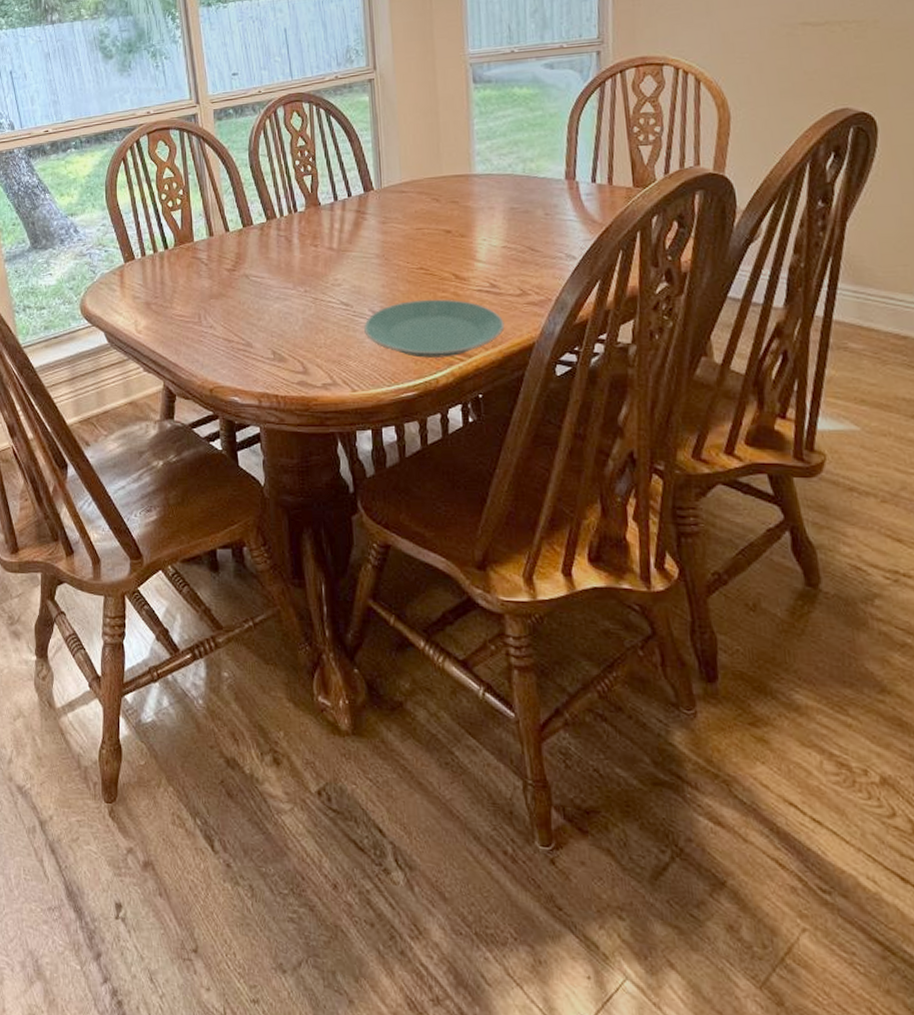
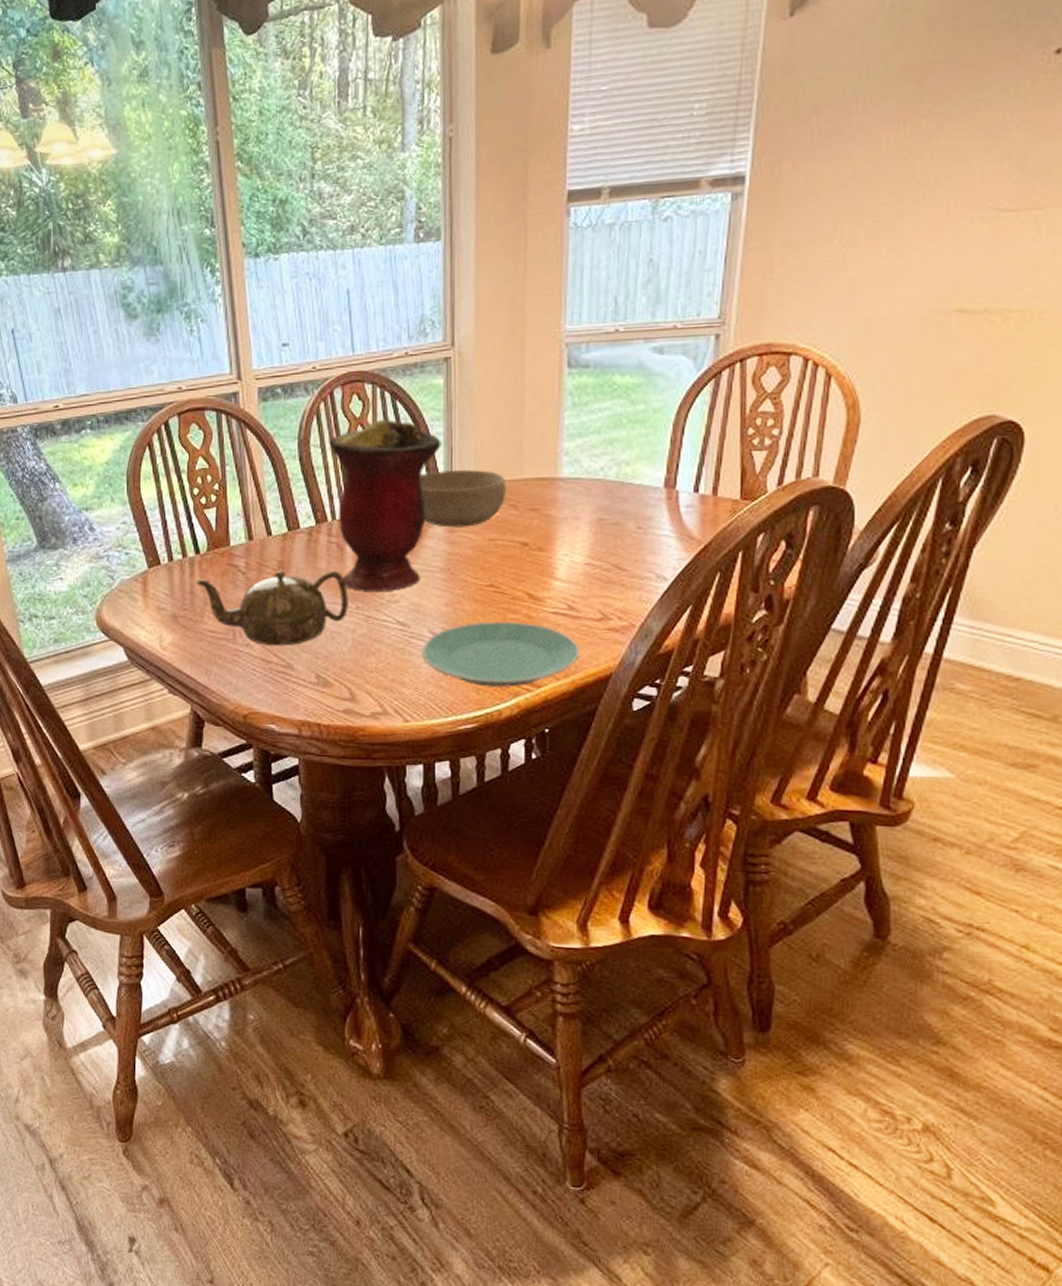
teapot: none [166,260,298,327] -> present [197,570,348,646]
vase: none [274,131,371,277] -> present [329,419,442,591]
bowl: none [353,170,429,220] -> present [420,470,506,528]

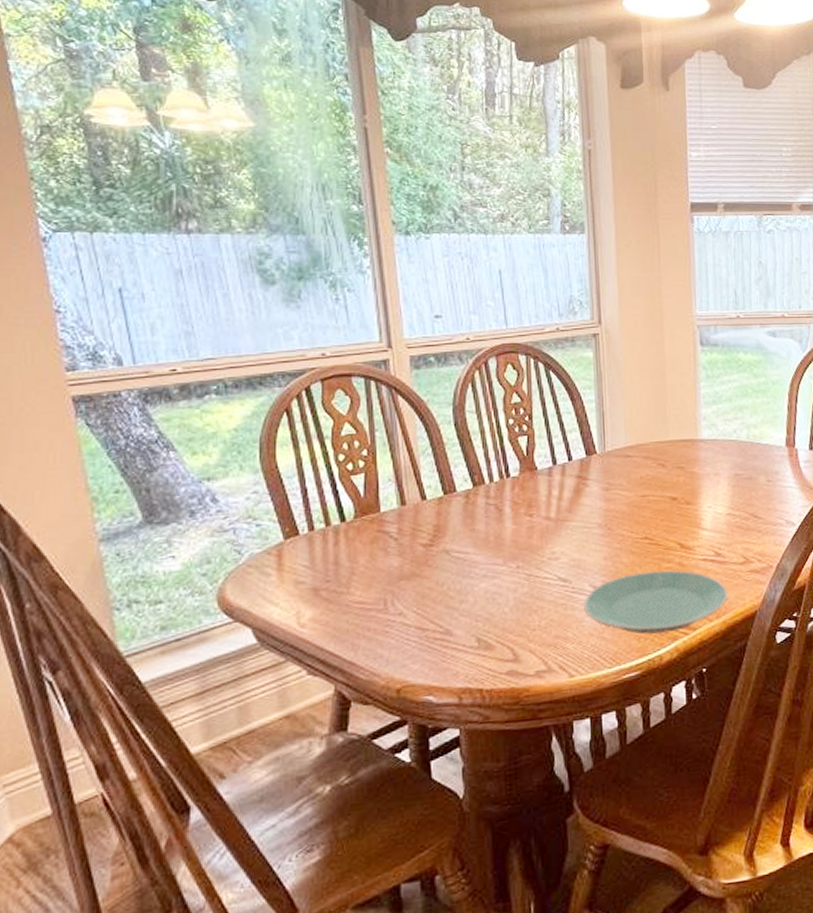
teapot: present [197,570,348,646] -> none [342,532,509,613]
vase: present [329,419,442,591] -> none [484,387,594,551]
bowl: present [420,470,506,528] -> none [575,433,655,486]

